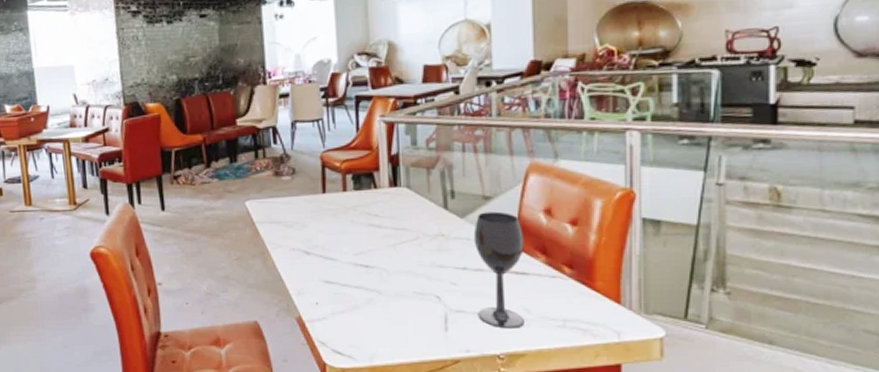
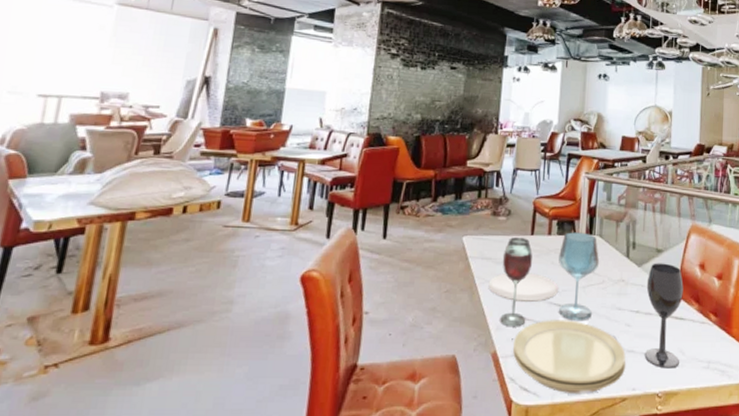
plate: none [281,234,364,266] -> present [488,273,559,303]
wineglass: none [293,197,328,291] -> present [500,237,533,327]
plate: none [318,281,456,357] -> present [512,320,626,395]
wine glass: none [358,185,411,281] -> present [557,232,600,320]

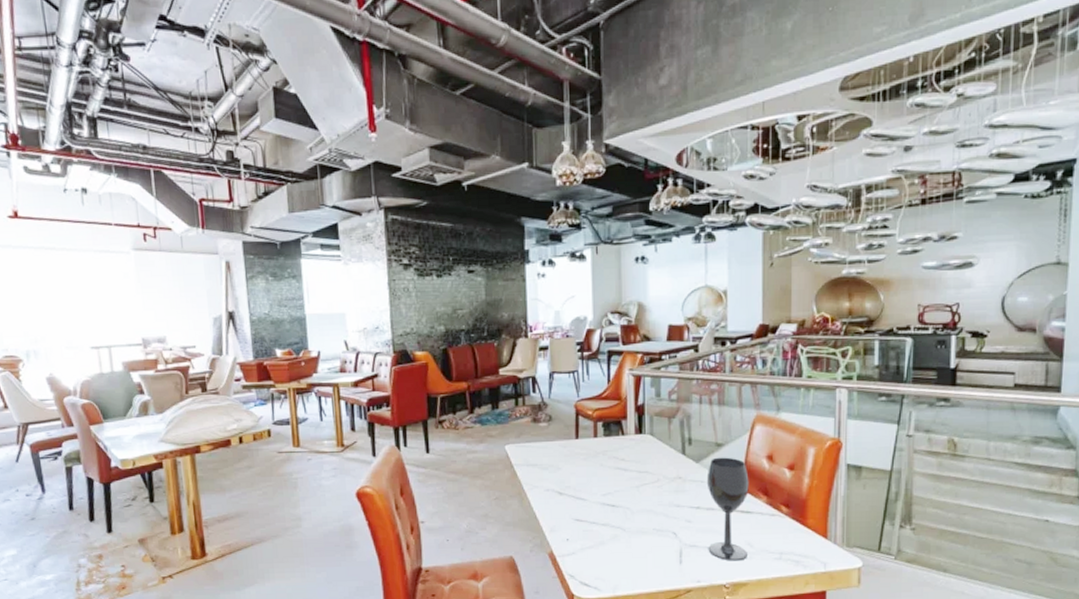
plate: present [488,273,559,303] -> none [537,476,611,505]
wineglass: present [500,237,533,327] -> none [548,442,580,529]
plate: present [512,320,626,395] -> none [568,519,689,588]
wine glass: present [557,232,600,320] -> none [606,432,653,519]

